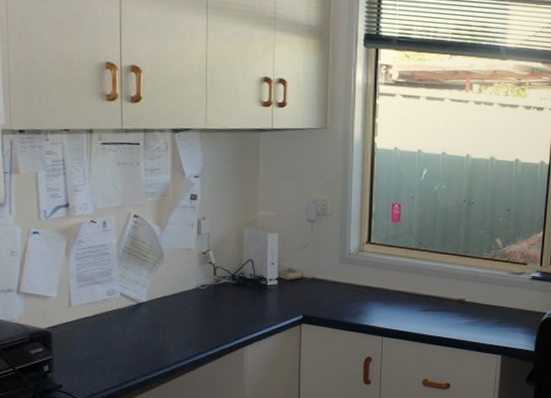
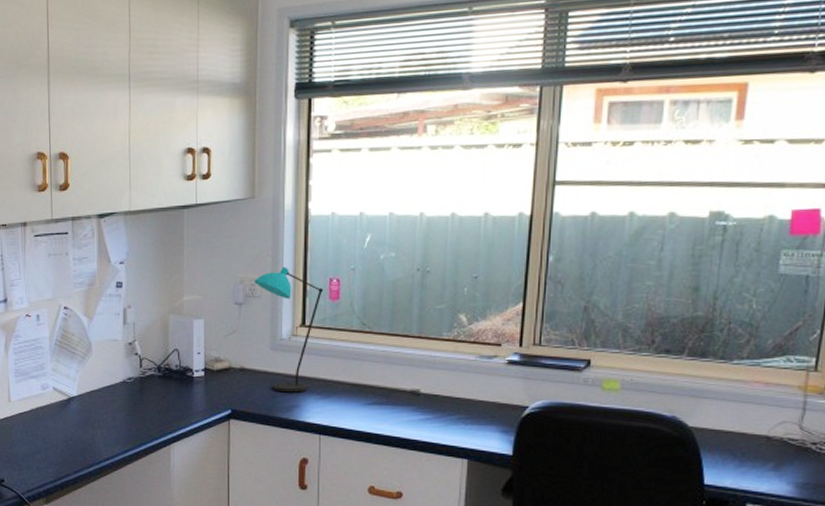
desk lamp: none [325,190,387,300] -> present [253,266,324,393]

